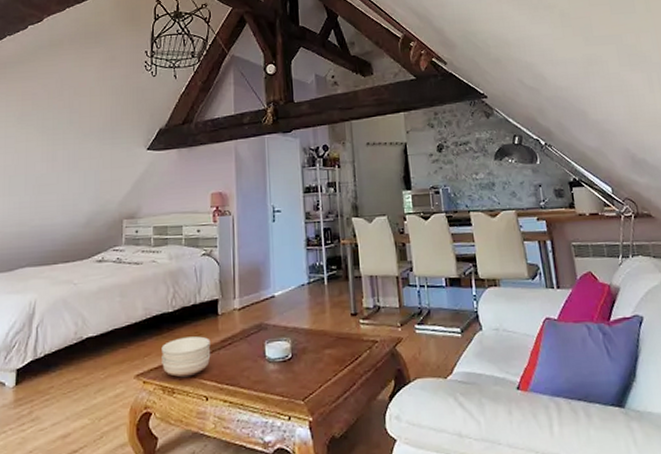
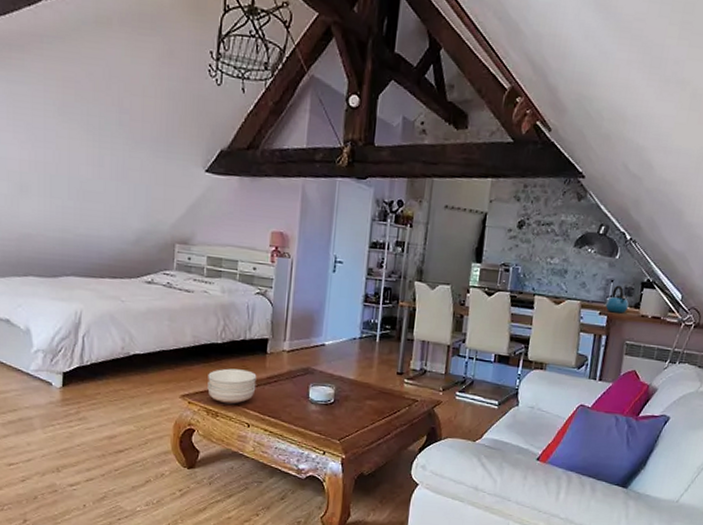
kettle: none [540,189,564,217] -> present [605,285,629,314]

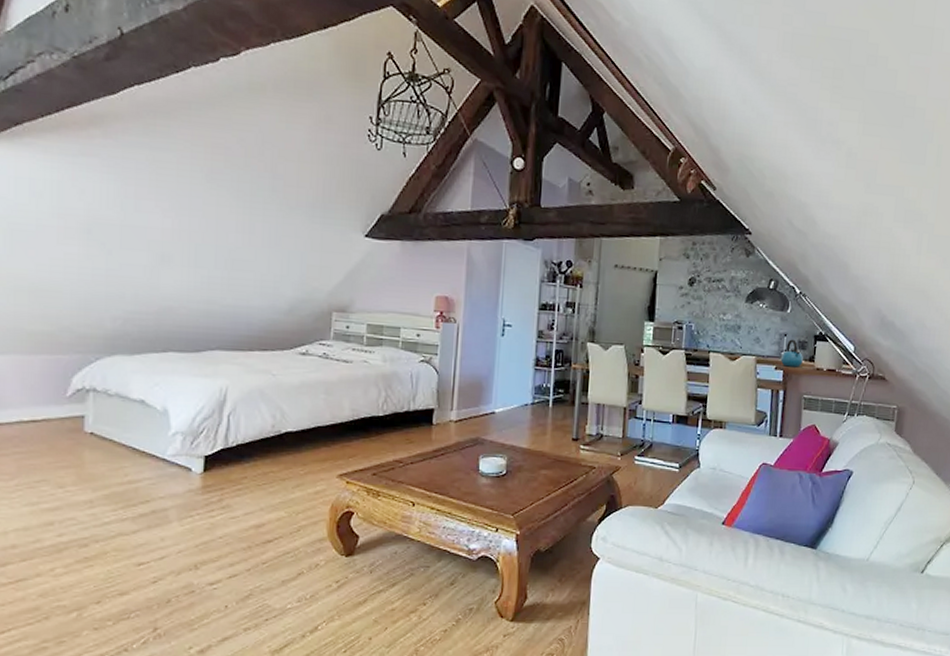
bowl: present [207,368,257,405] -> none [367,443,422,482]

